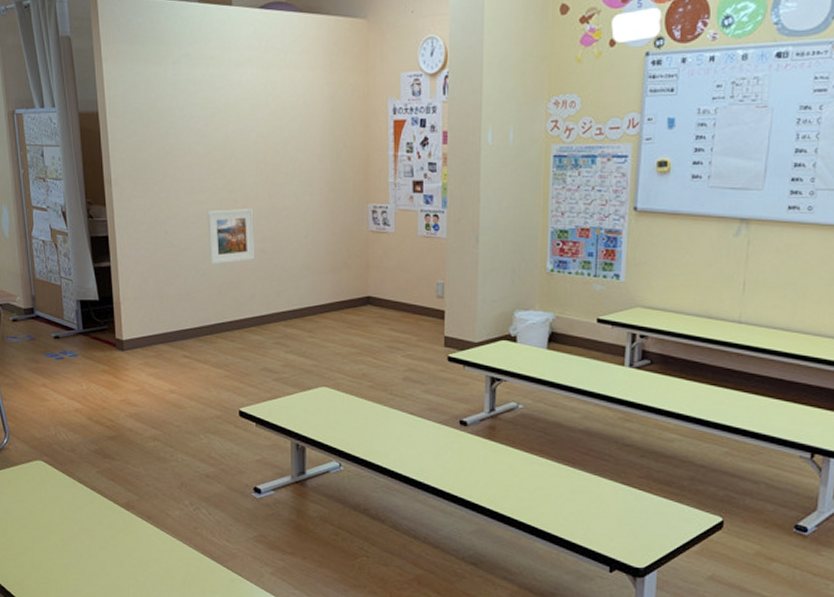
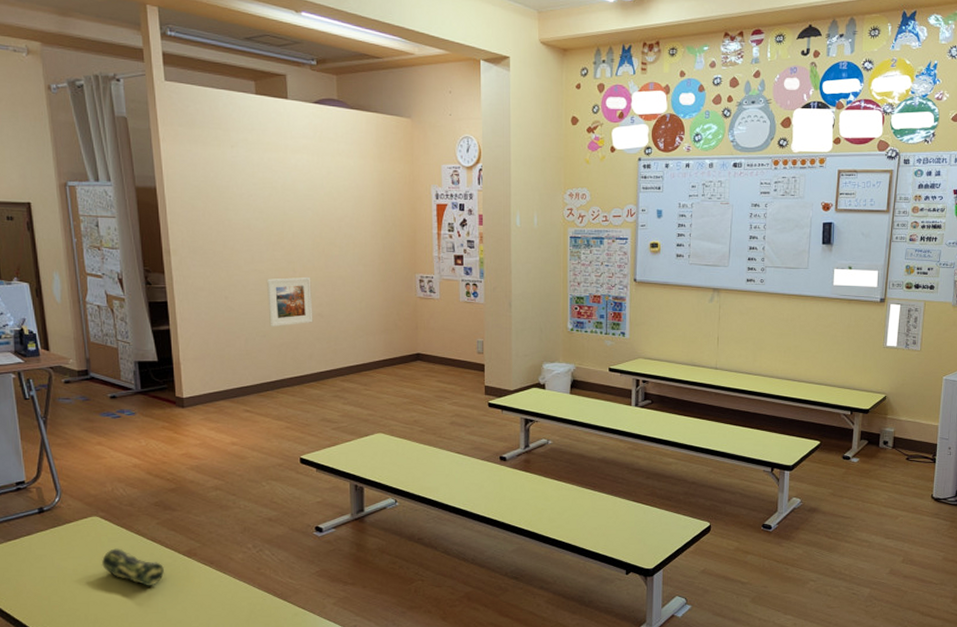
pencil case: none [45,495,104,538] -> present [101,548,165,587]

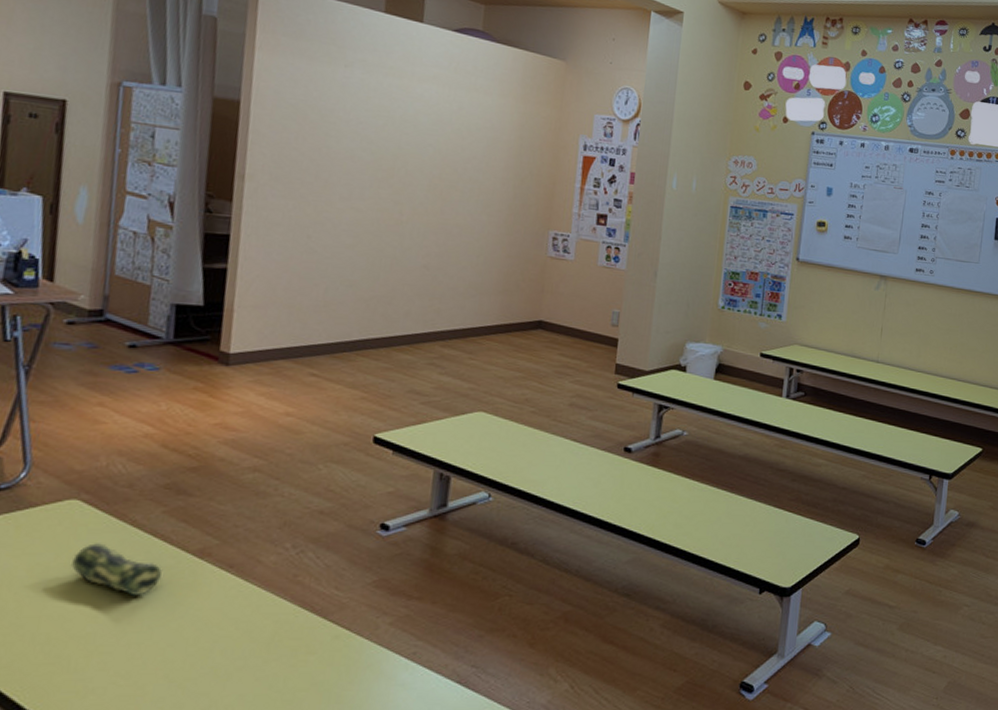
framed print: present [266,276,313,327] -> none [359,219,421,277]

